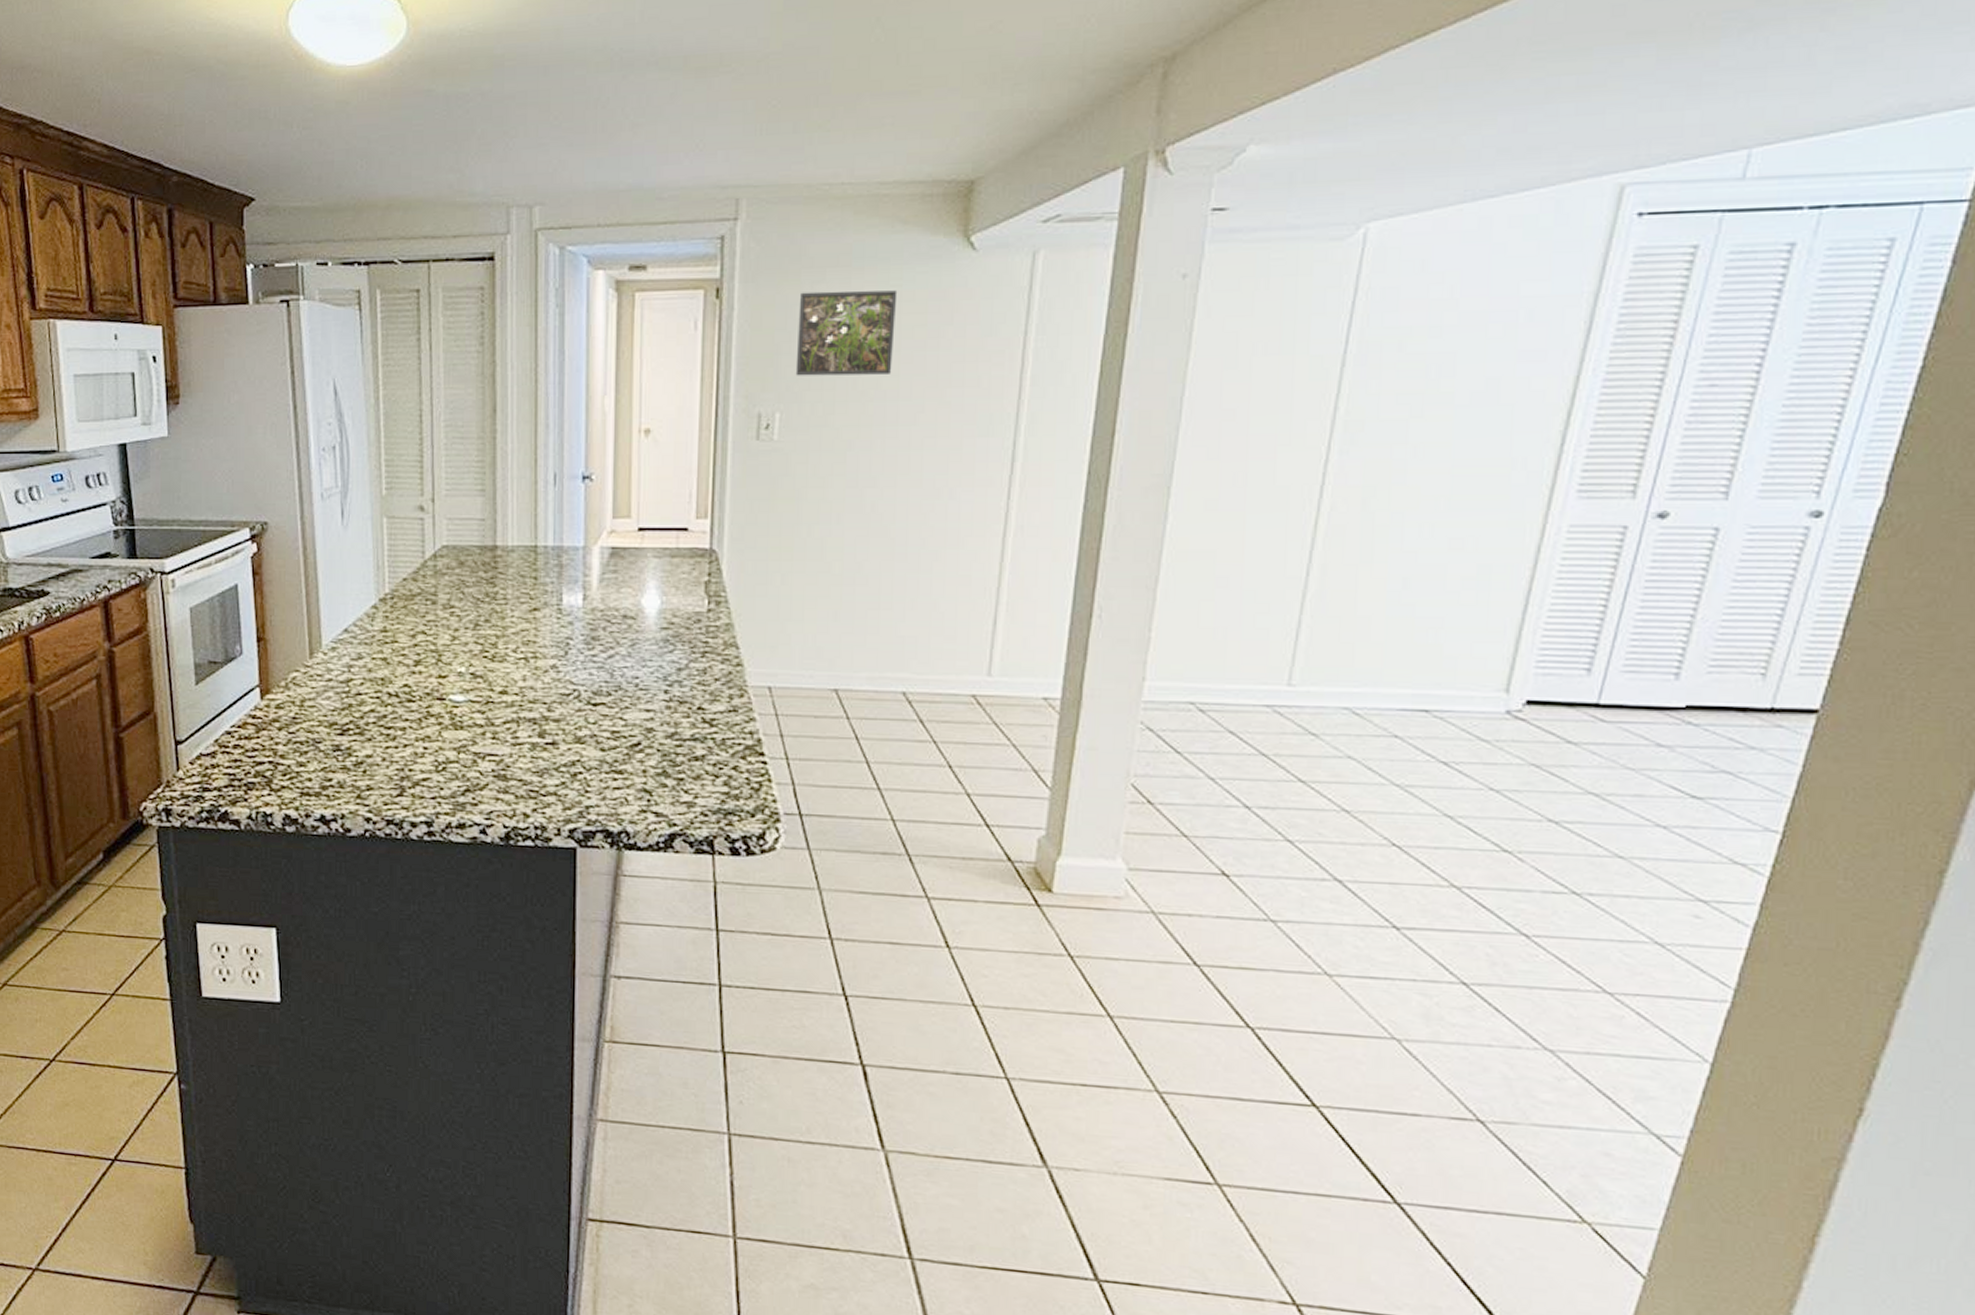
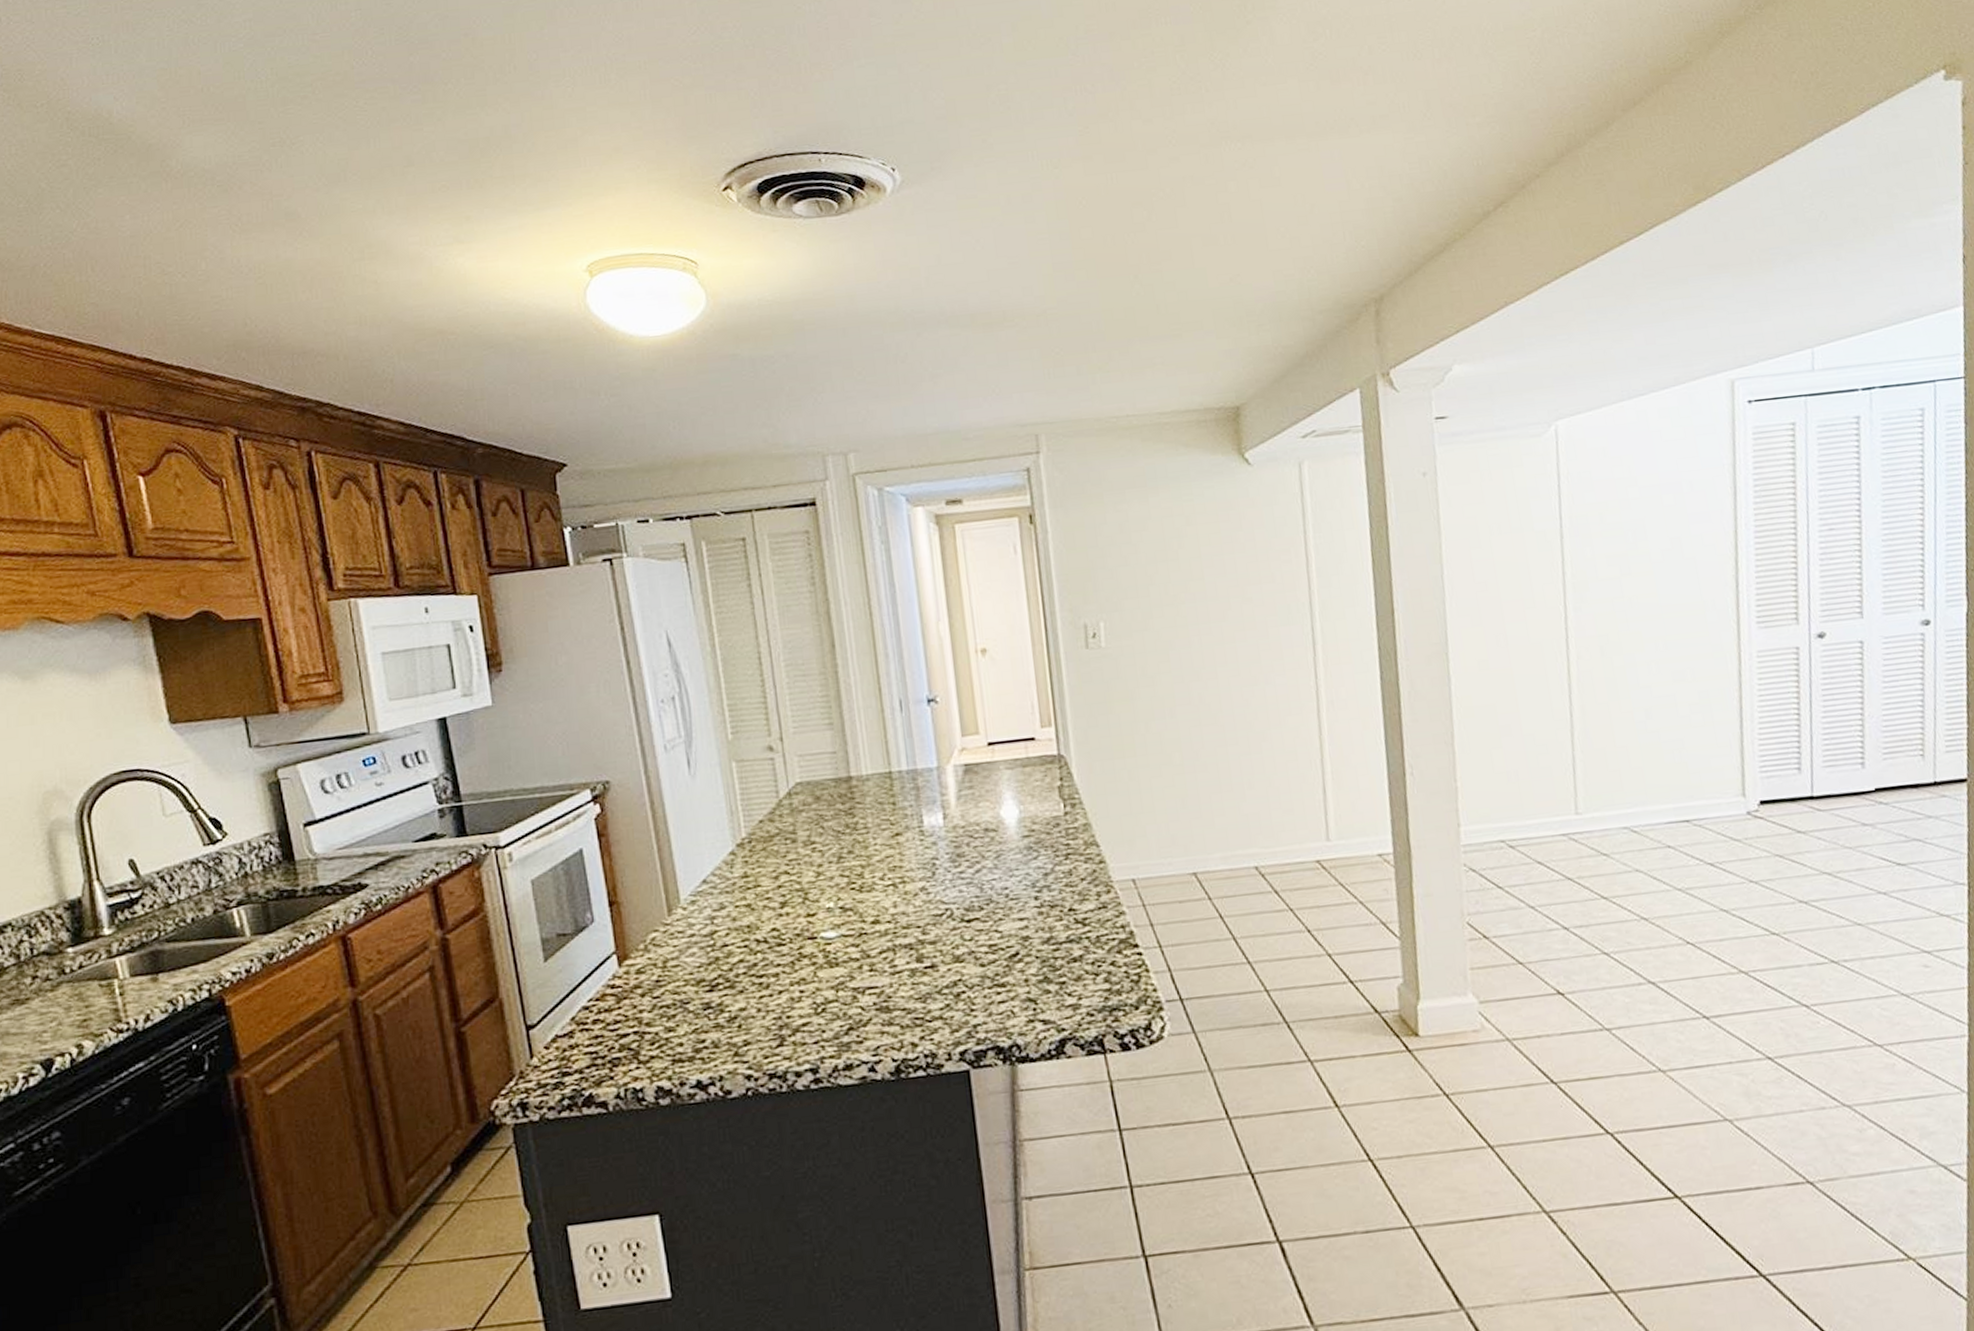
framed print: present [795,290,898,376] -> none [1105,504,1197,587]

